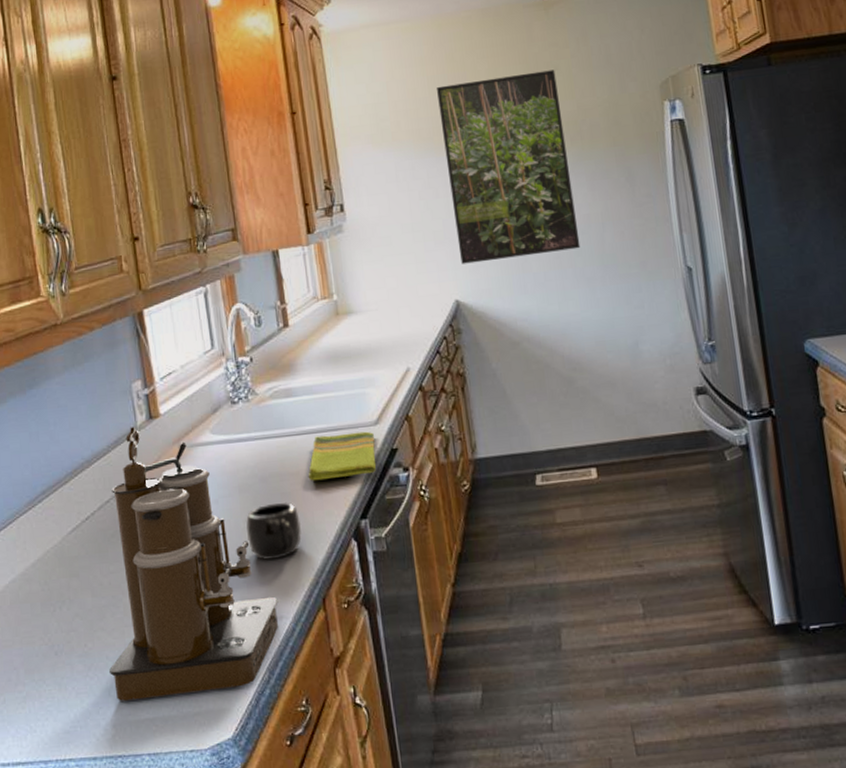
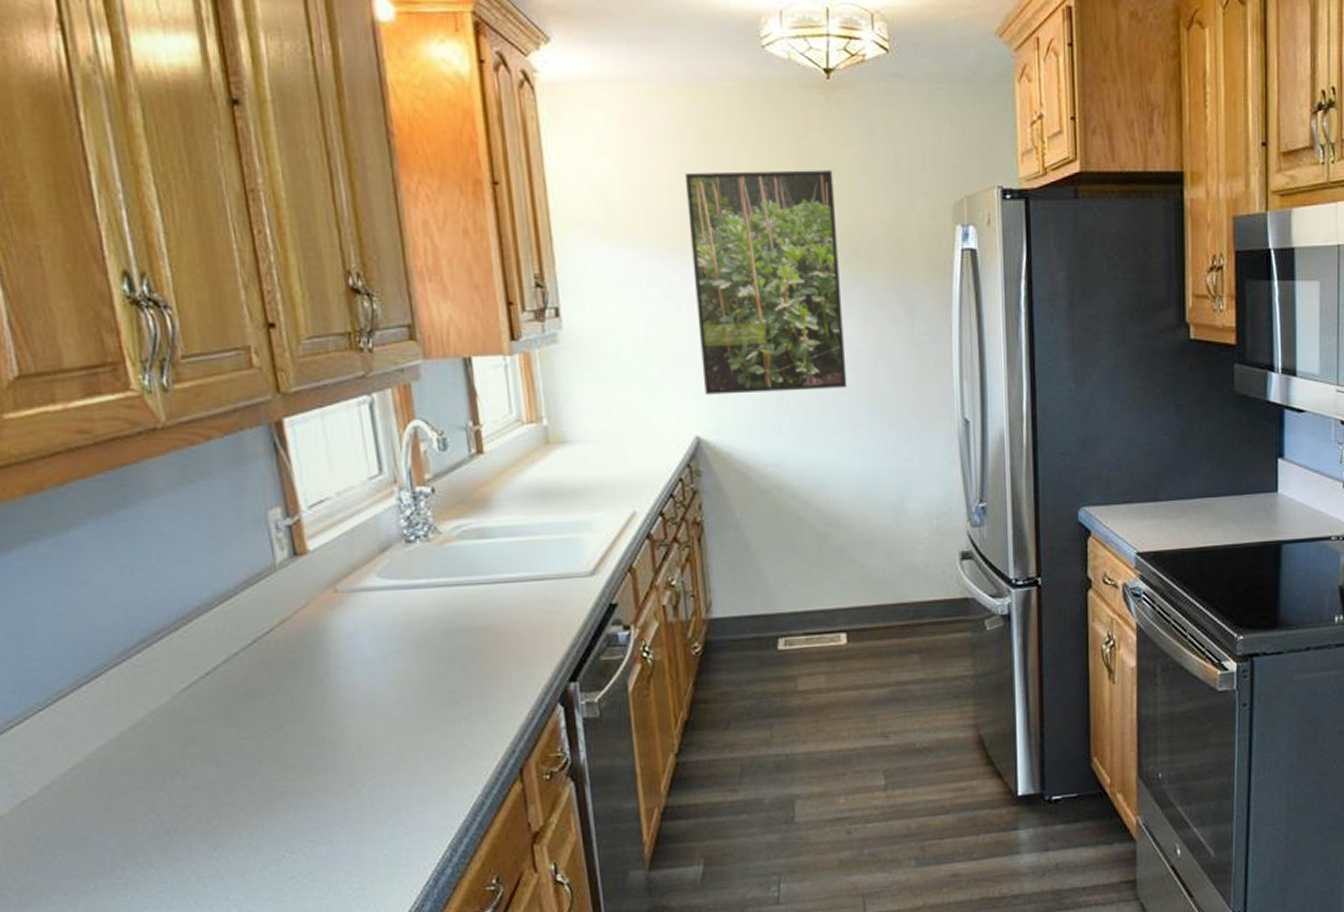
coffee maker: present [109,426,279,701] -> none [241,564,464,885]
mug: present [246,502,302,560] -> none [424,660,495,726]
dish towel: present [308,431,377,481] -> none [504,582,591,638]

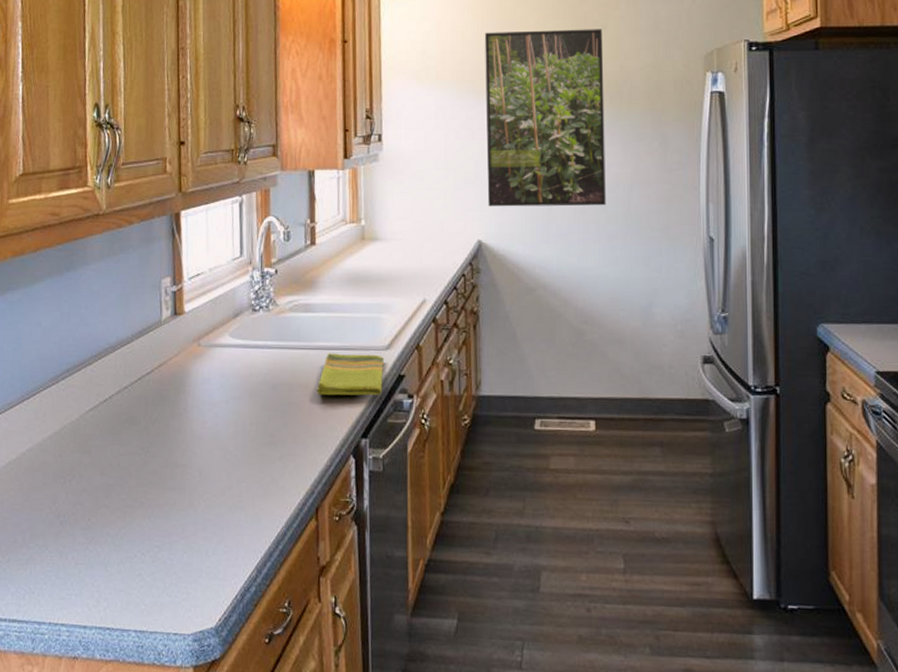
dish towel: none [504,582,591,638] -> present [316,353,384,396]

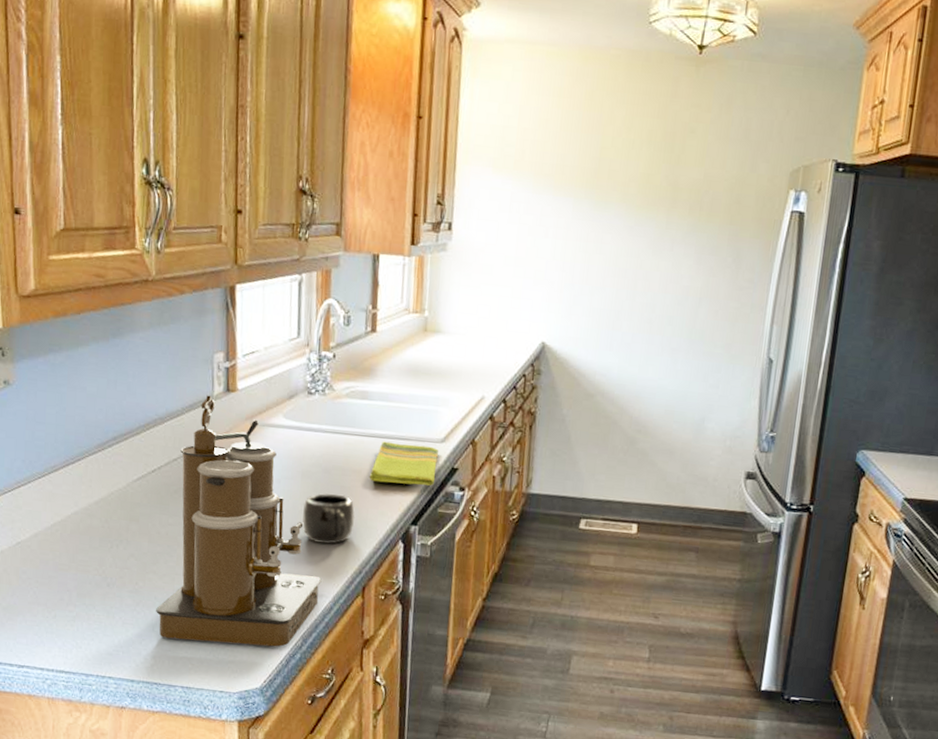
coffee maker: none [108,320,274,581] -> present [156,395,322,647]
mug: none [252,411,305,464] -> present [302,493,355,544]
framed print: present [485,29,606,207] -> none [555,123,691,318]

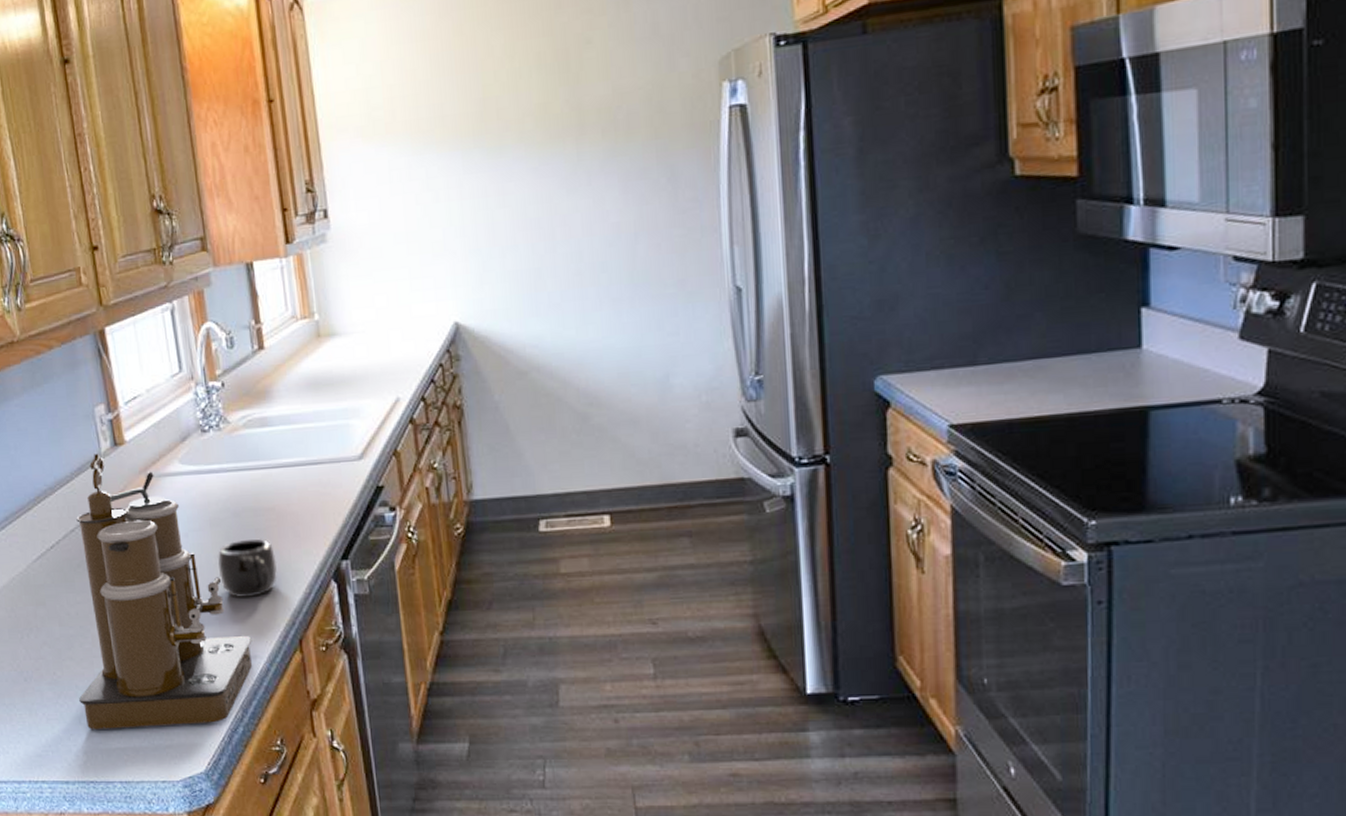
dish towel: present [369,441,438,486] -> none [284,466,360,518]

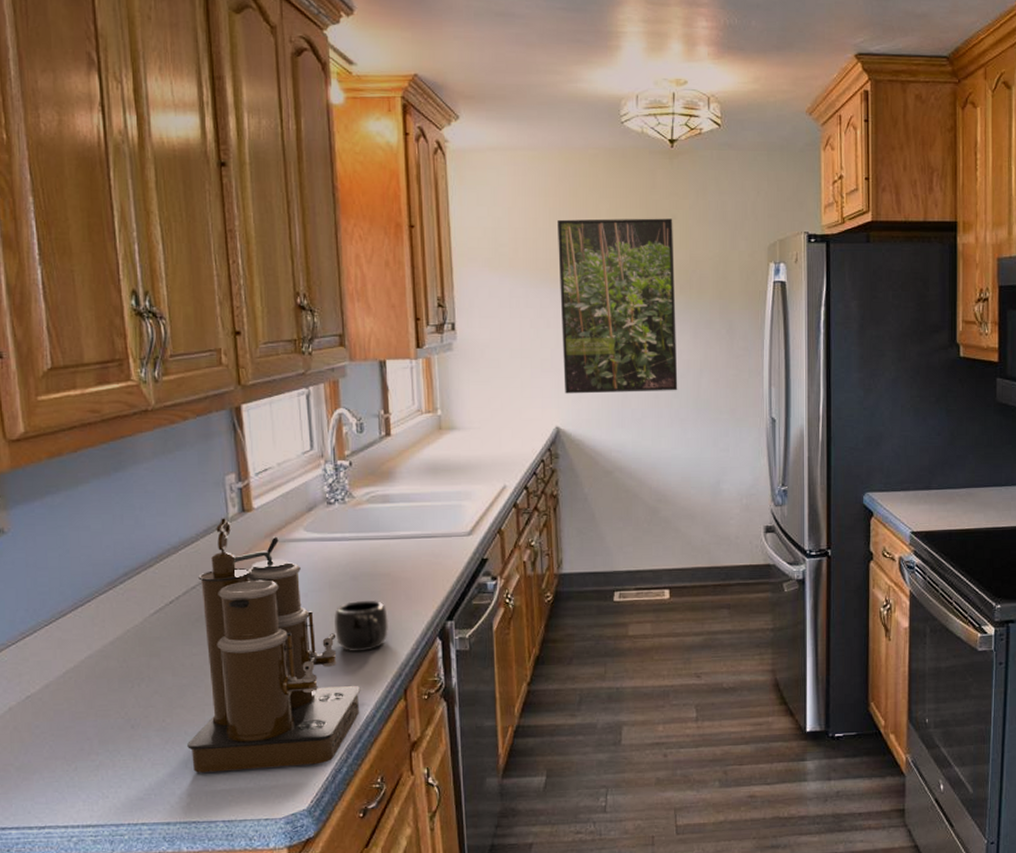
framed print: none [441,43,606,281] -> present [558,218,678,394]

